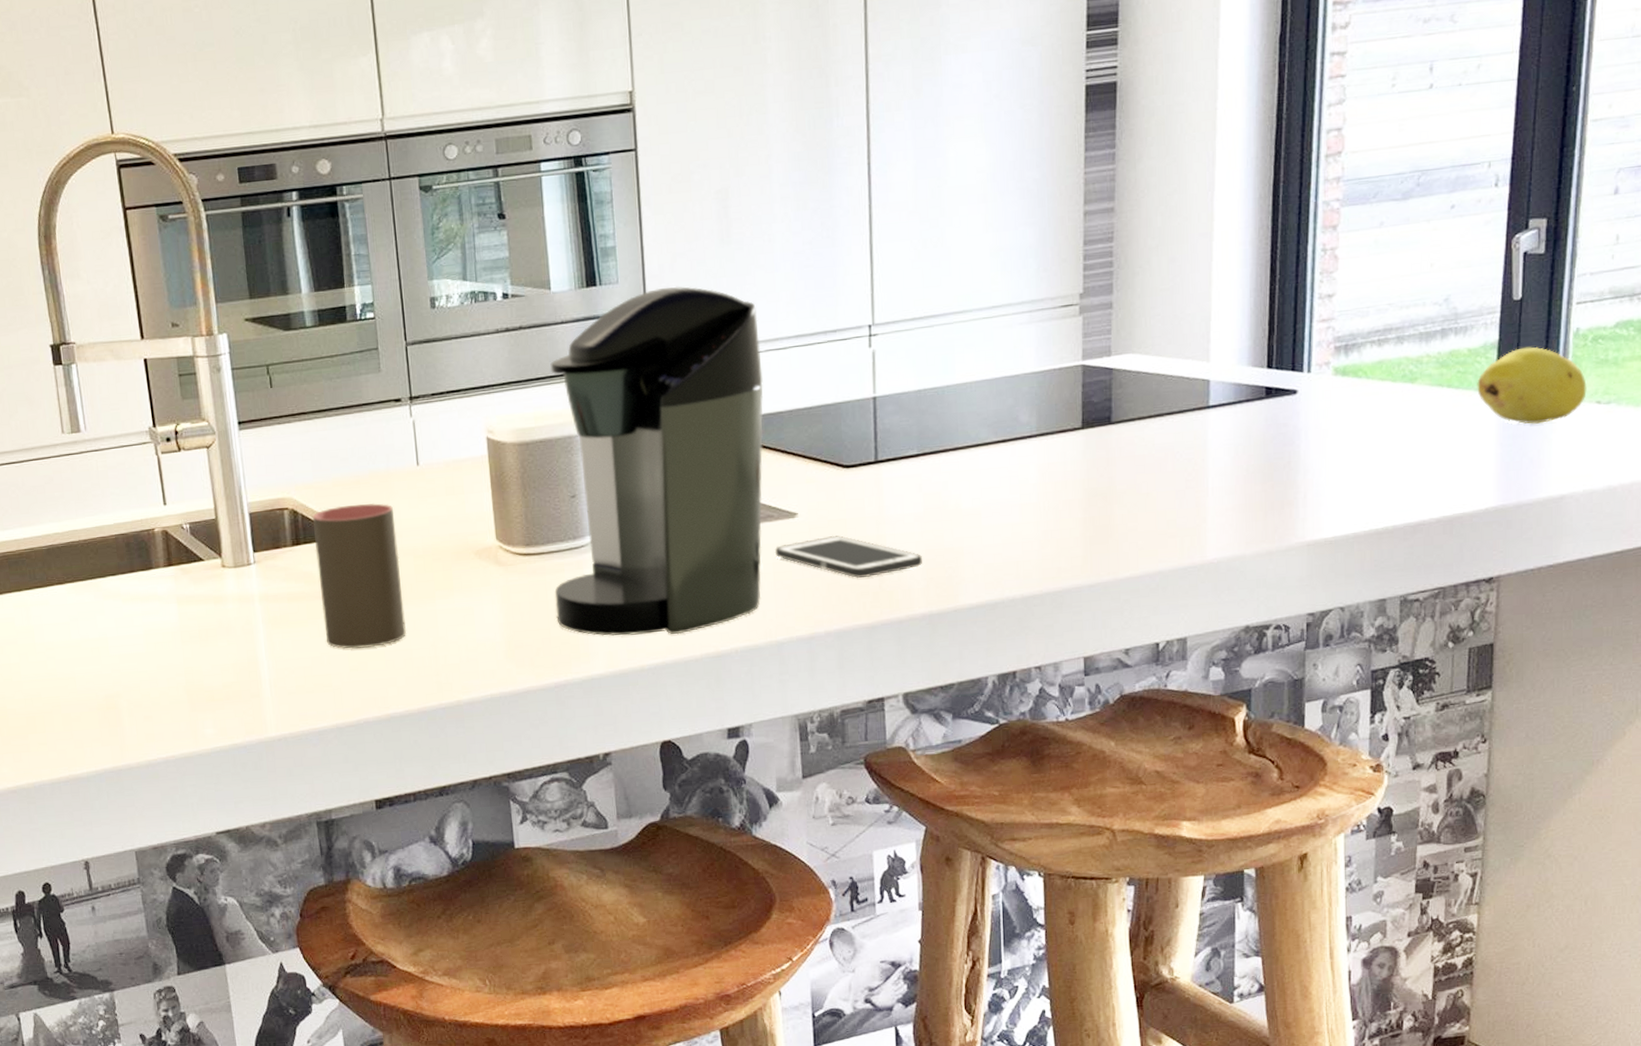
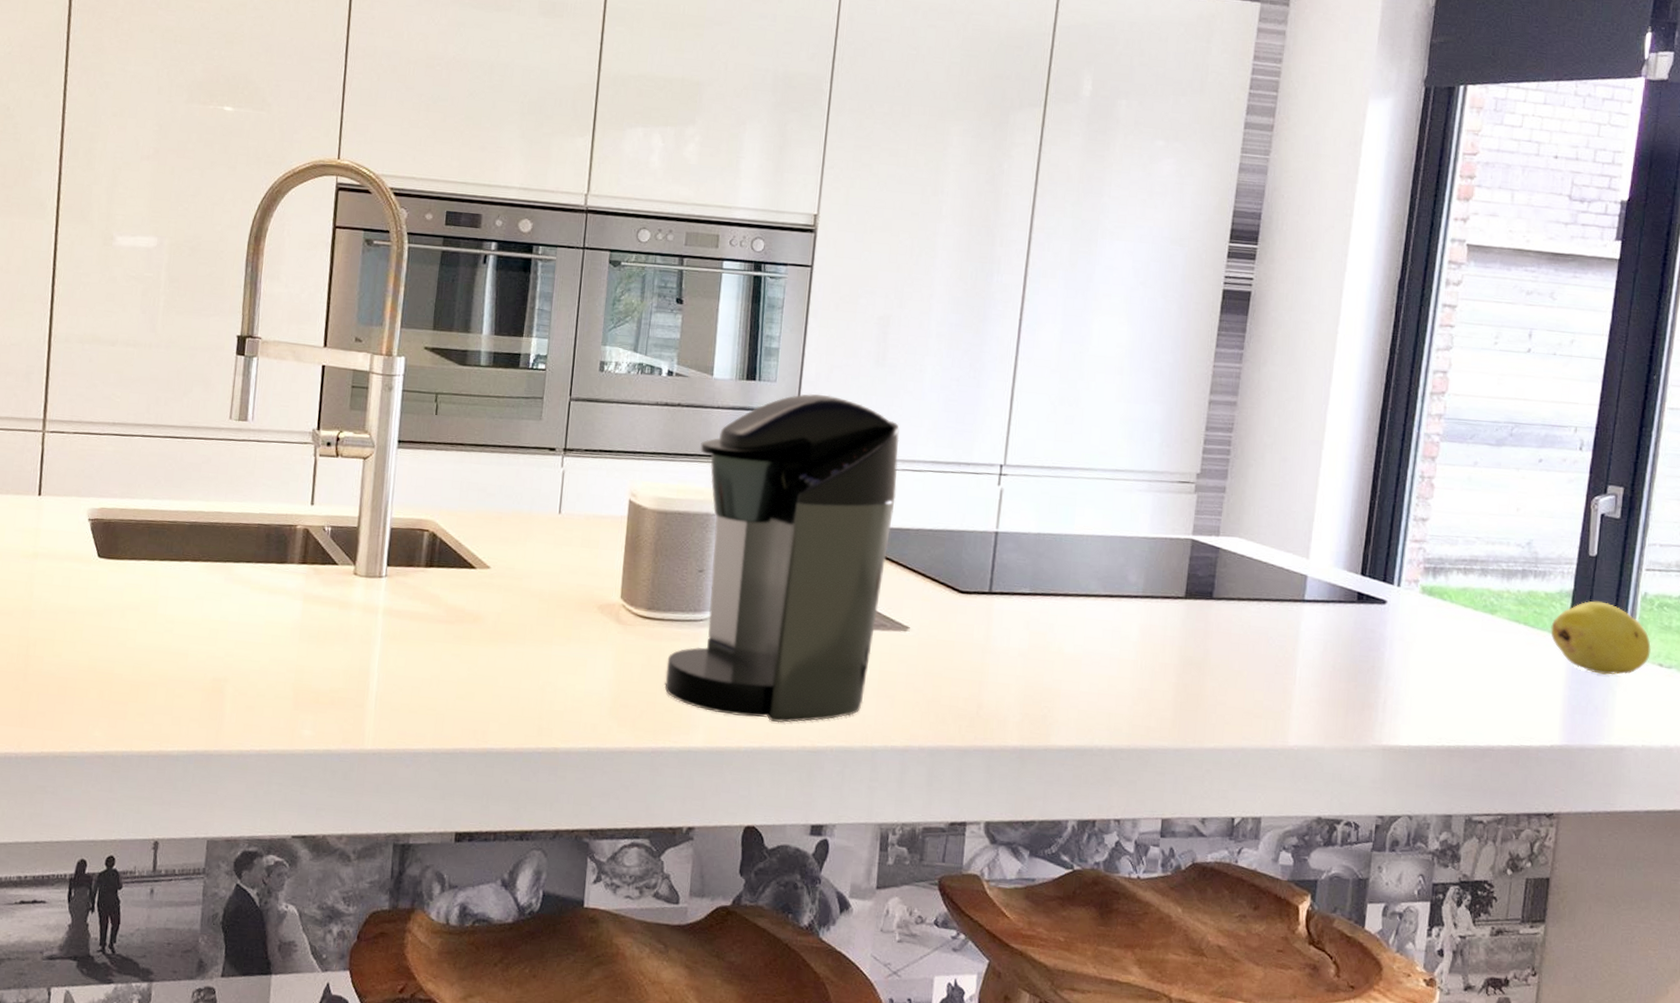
cup: present [312,502,407,649] -> none [440,537,528,680]
cell phone: present [774,535,922,578] -> none [882,654,1021,702]

